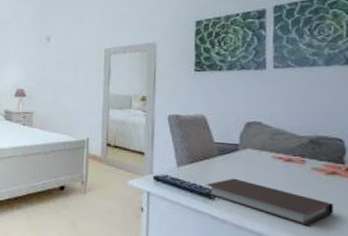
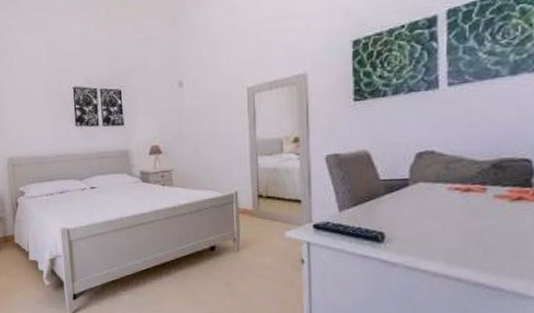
notebook: present [205,178,334,226] -> none [372,217,520,259]

